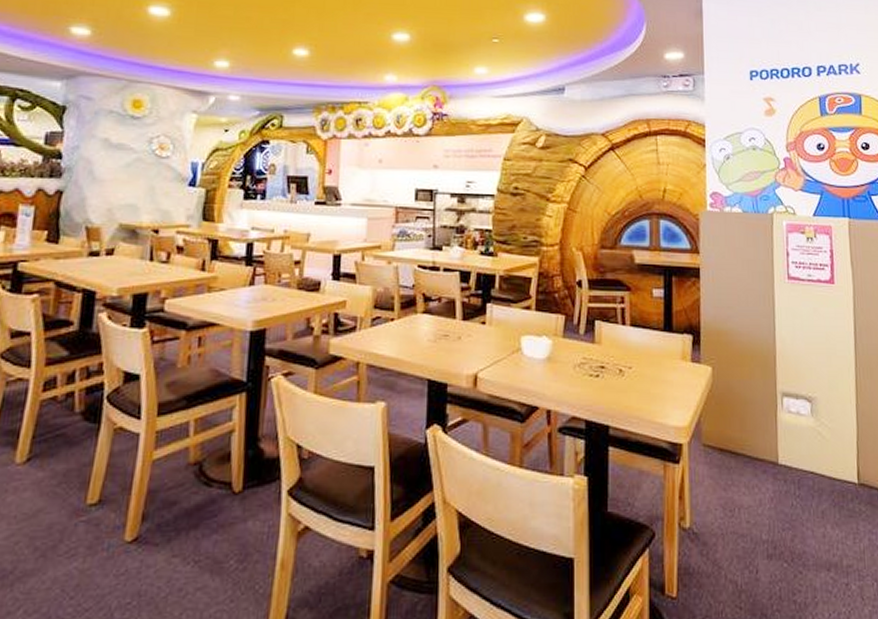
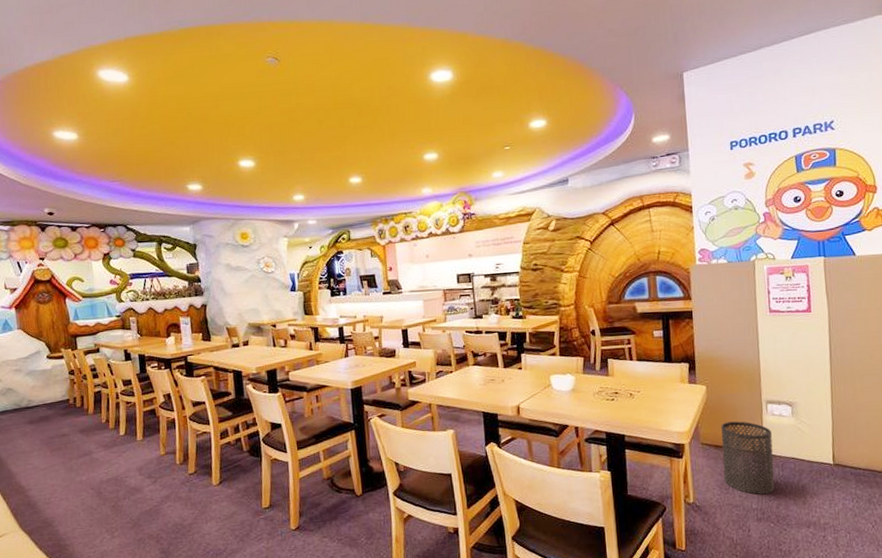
trash can: none [727,417,790,520] -> present [721,421,775,494]

